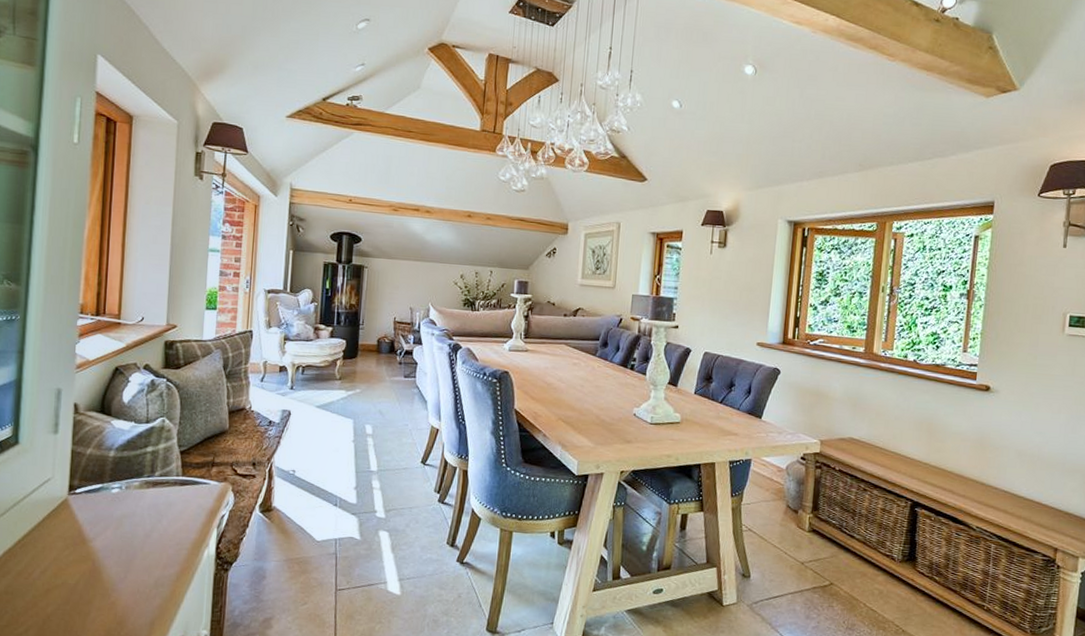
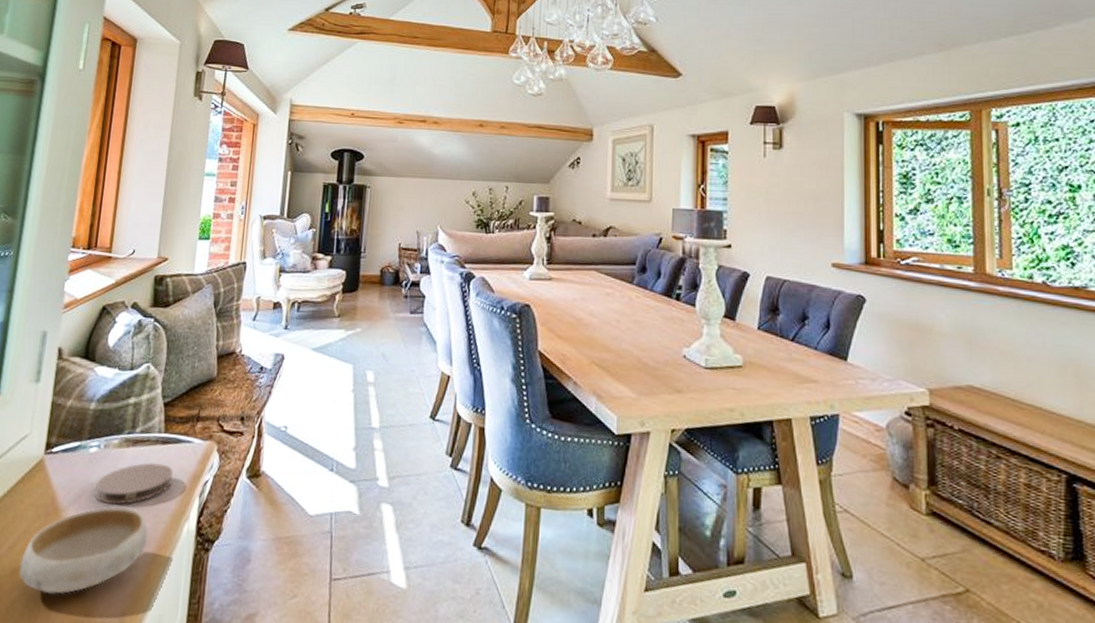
bowl: none [52,536,172,608] -> present [19,506,148,594]
coaster: none [120,501,192,536] -> present [95,463,173,505]

